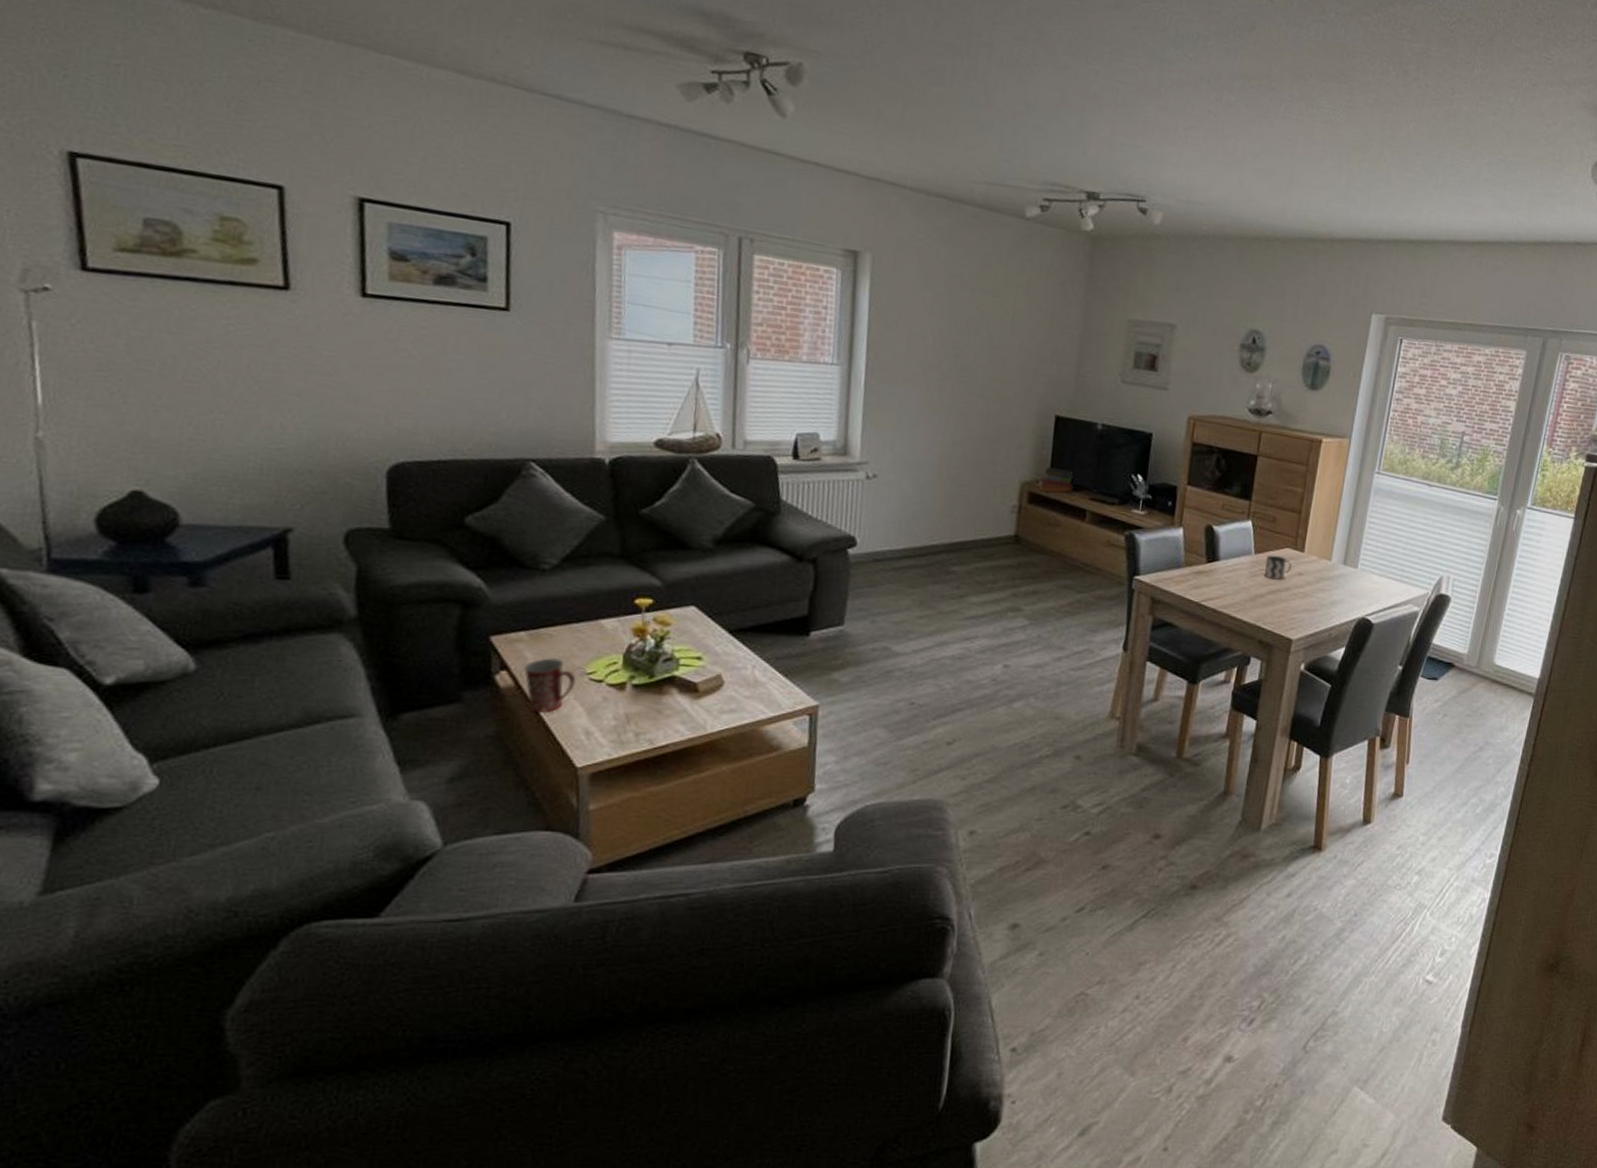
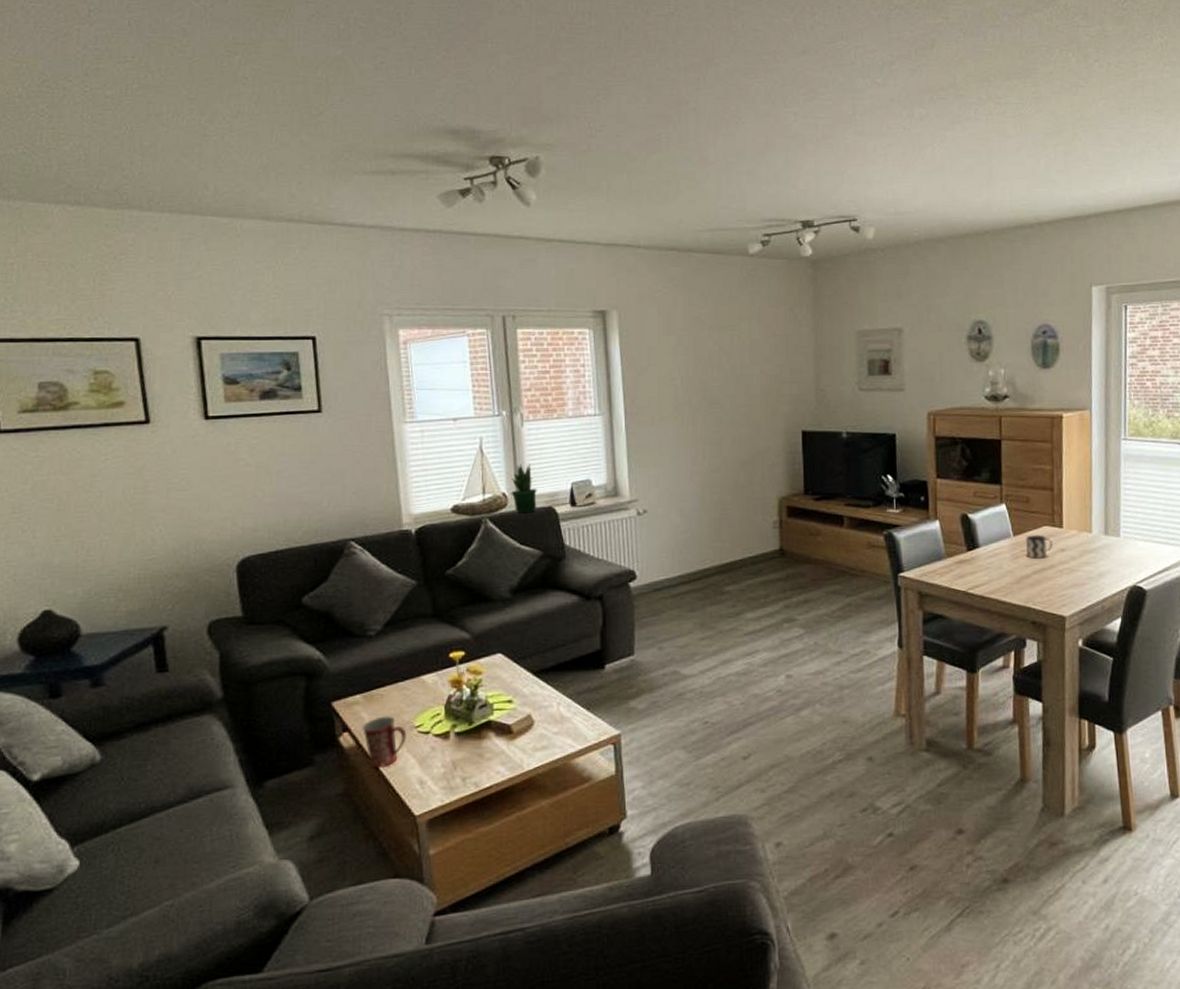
planter: none [725,404,757,460] -> present [511,464,537,513]
books: present [1038,467,1074,495] -> none [795,480,828,505]

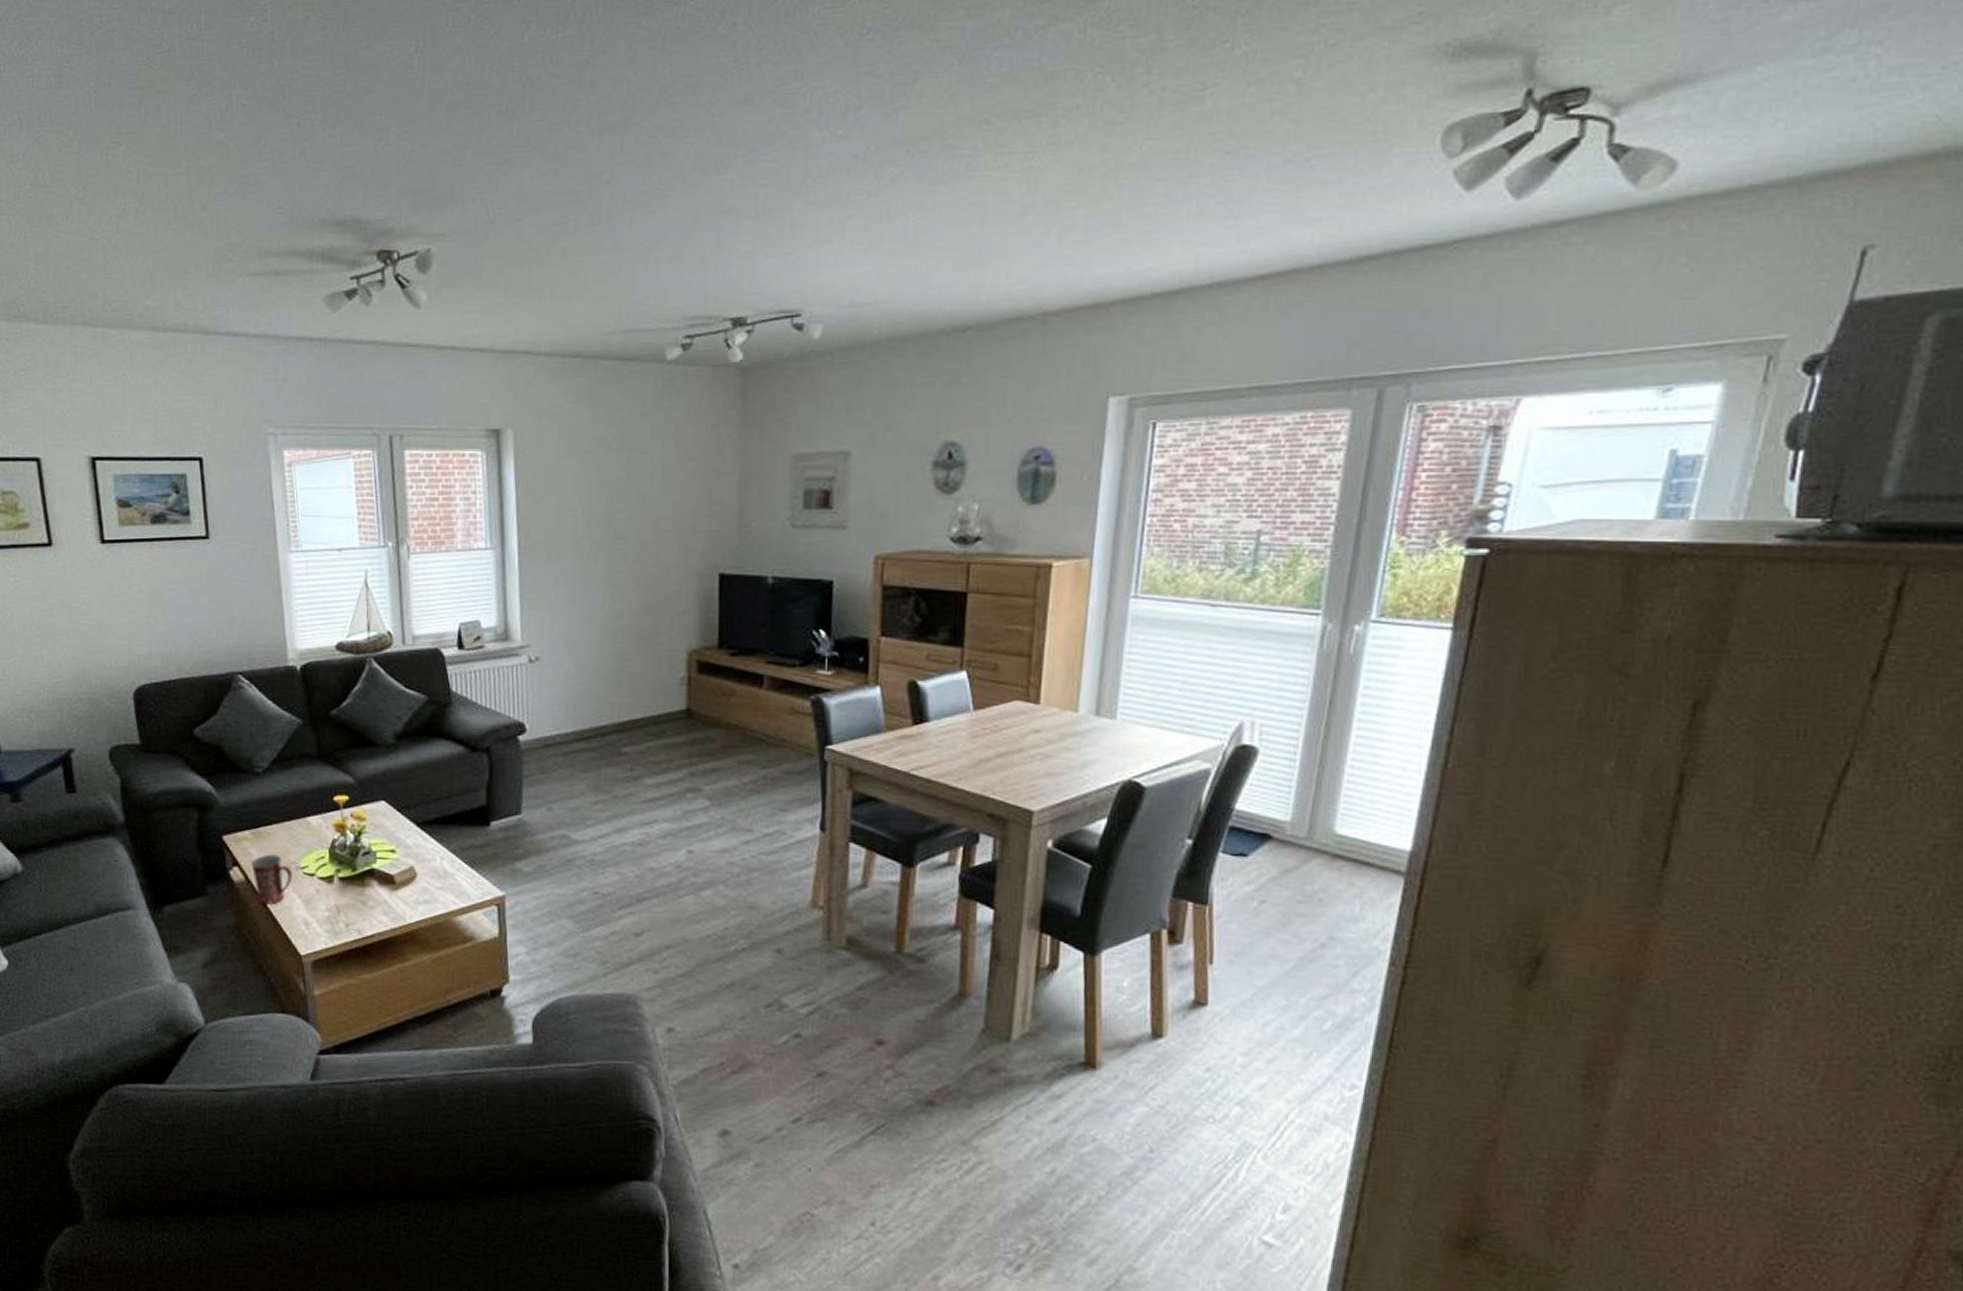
planter: present [511,464,537,513] -> none [396,600,423,654]
cup: present [1025,534,1052,559] -> none [987,710,1024,740]

